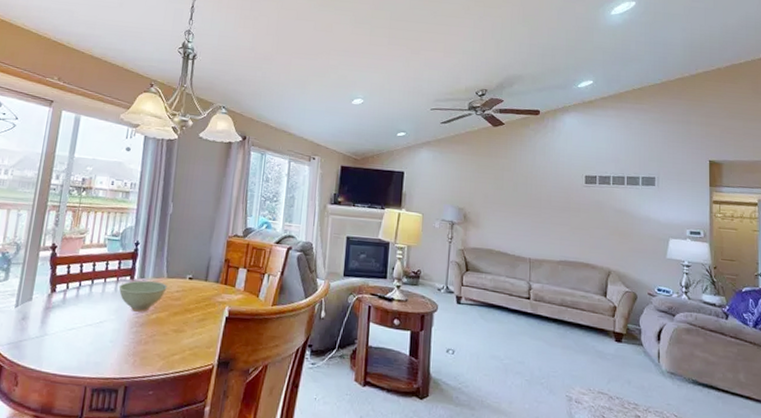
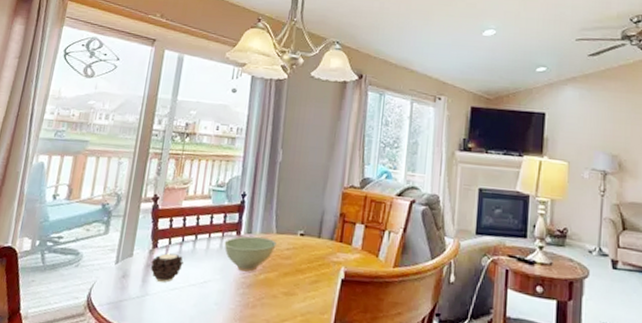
candle: none [49,295,81,323] -> present [150,252,184,283]

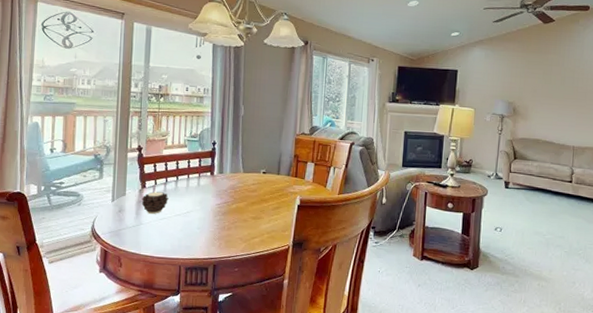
bowl: present [224,236,277,272] -> none [201,175,244,203]

